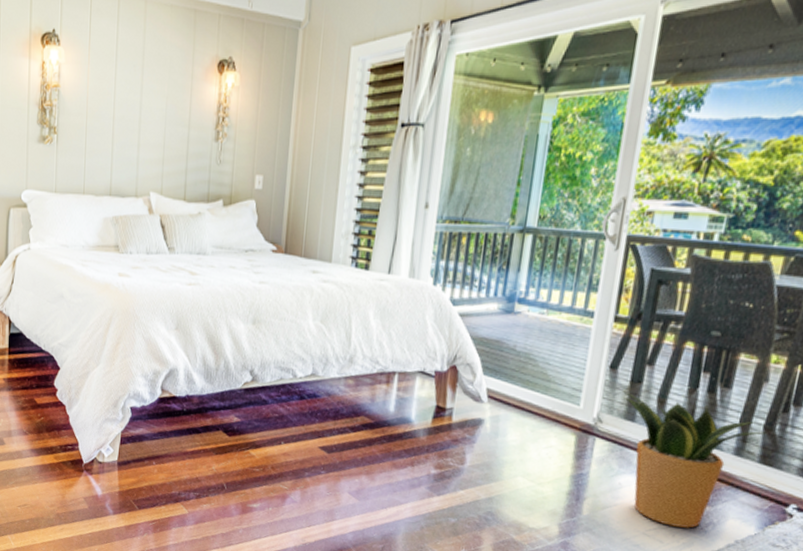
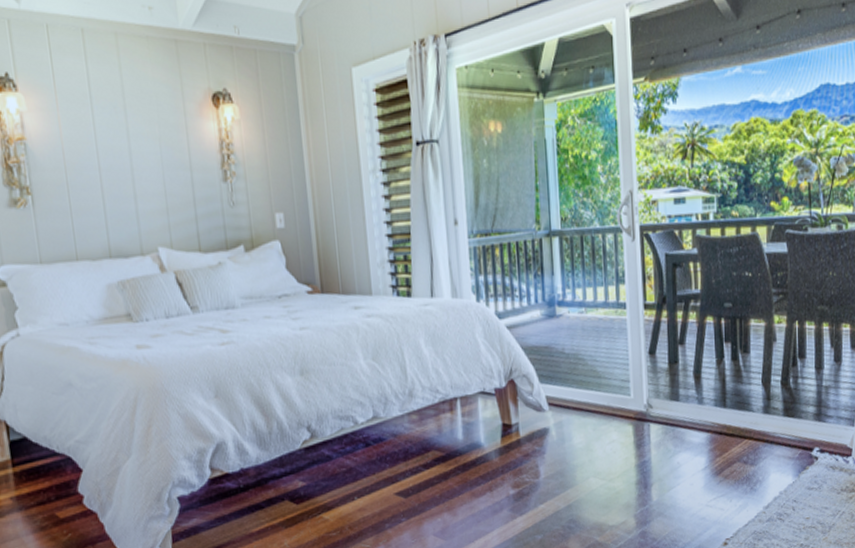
potted plant: present [622,391,765,528] -> none [663,373,783,493]

